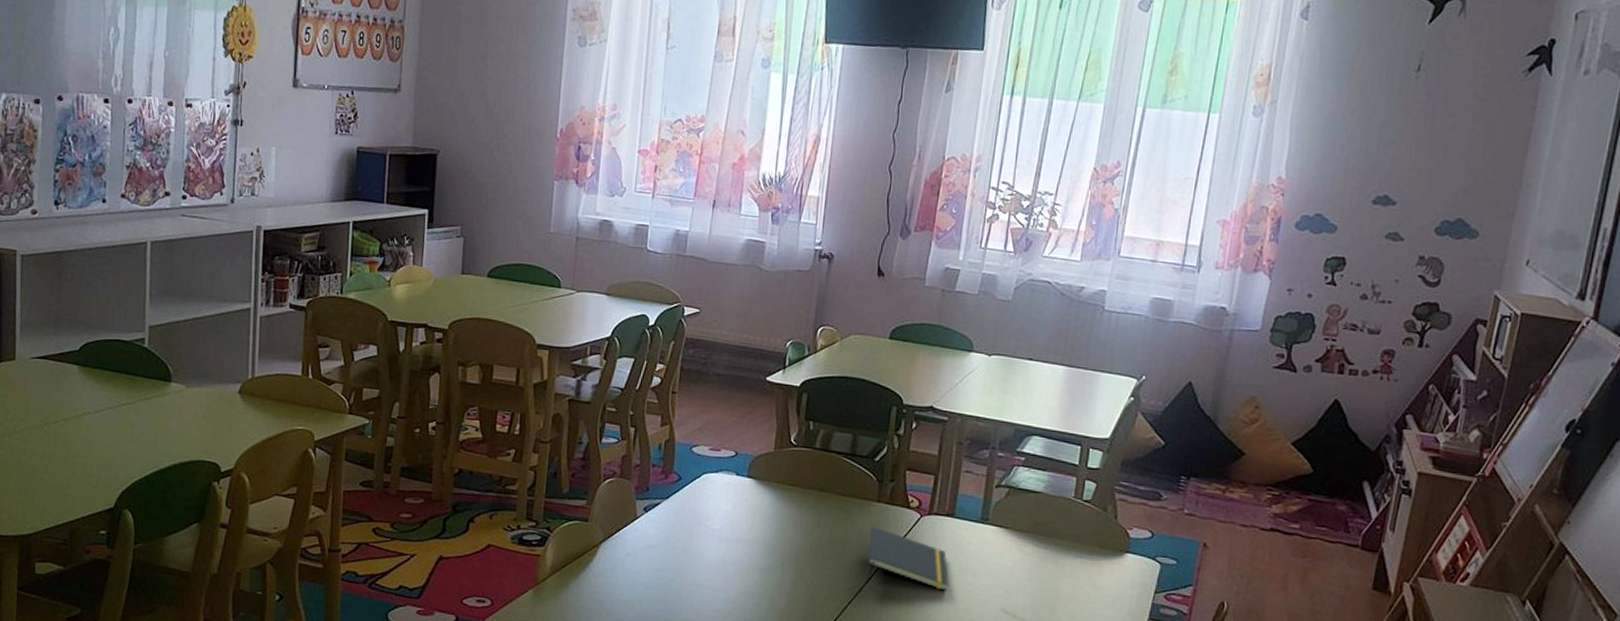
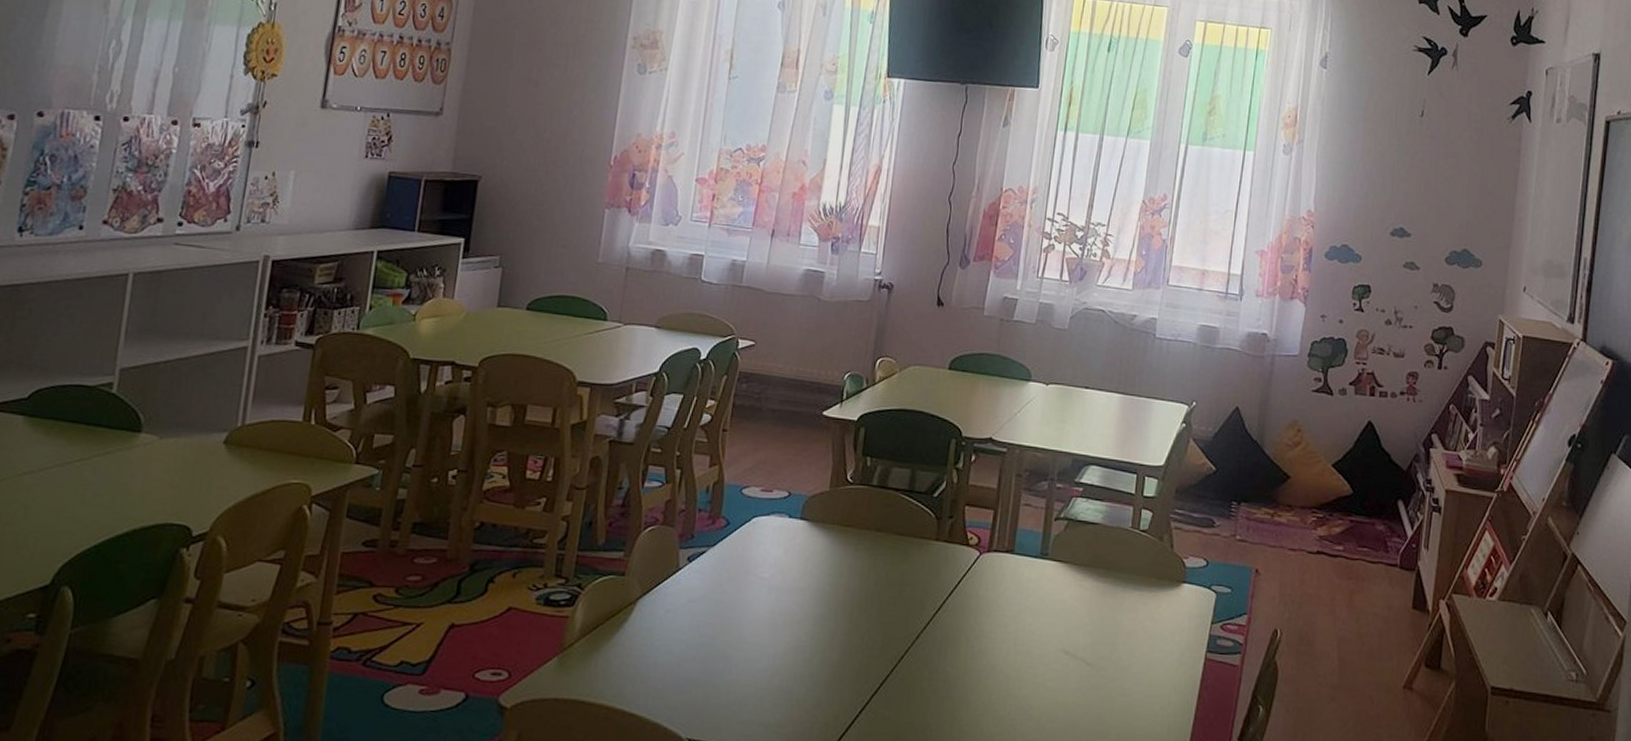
notepad: present [866,526,949,591] -> none [924,566,1009,633]

